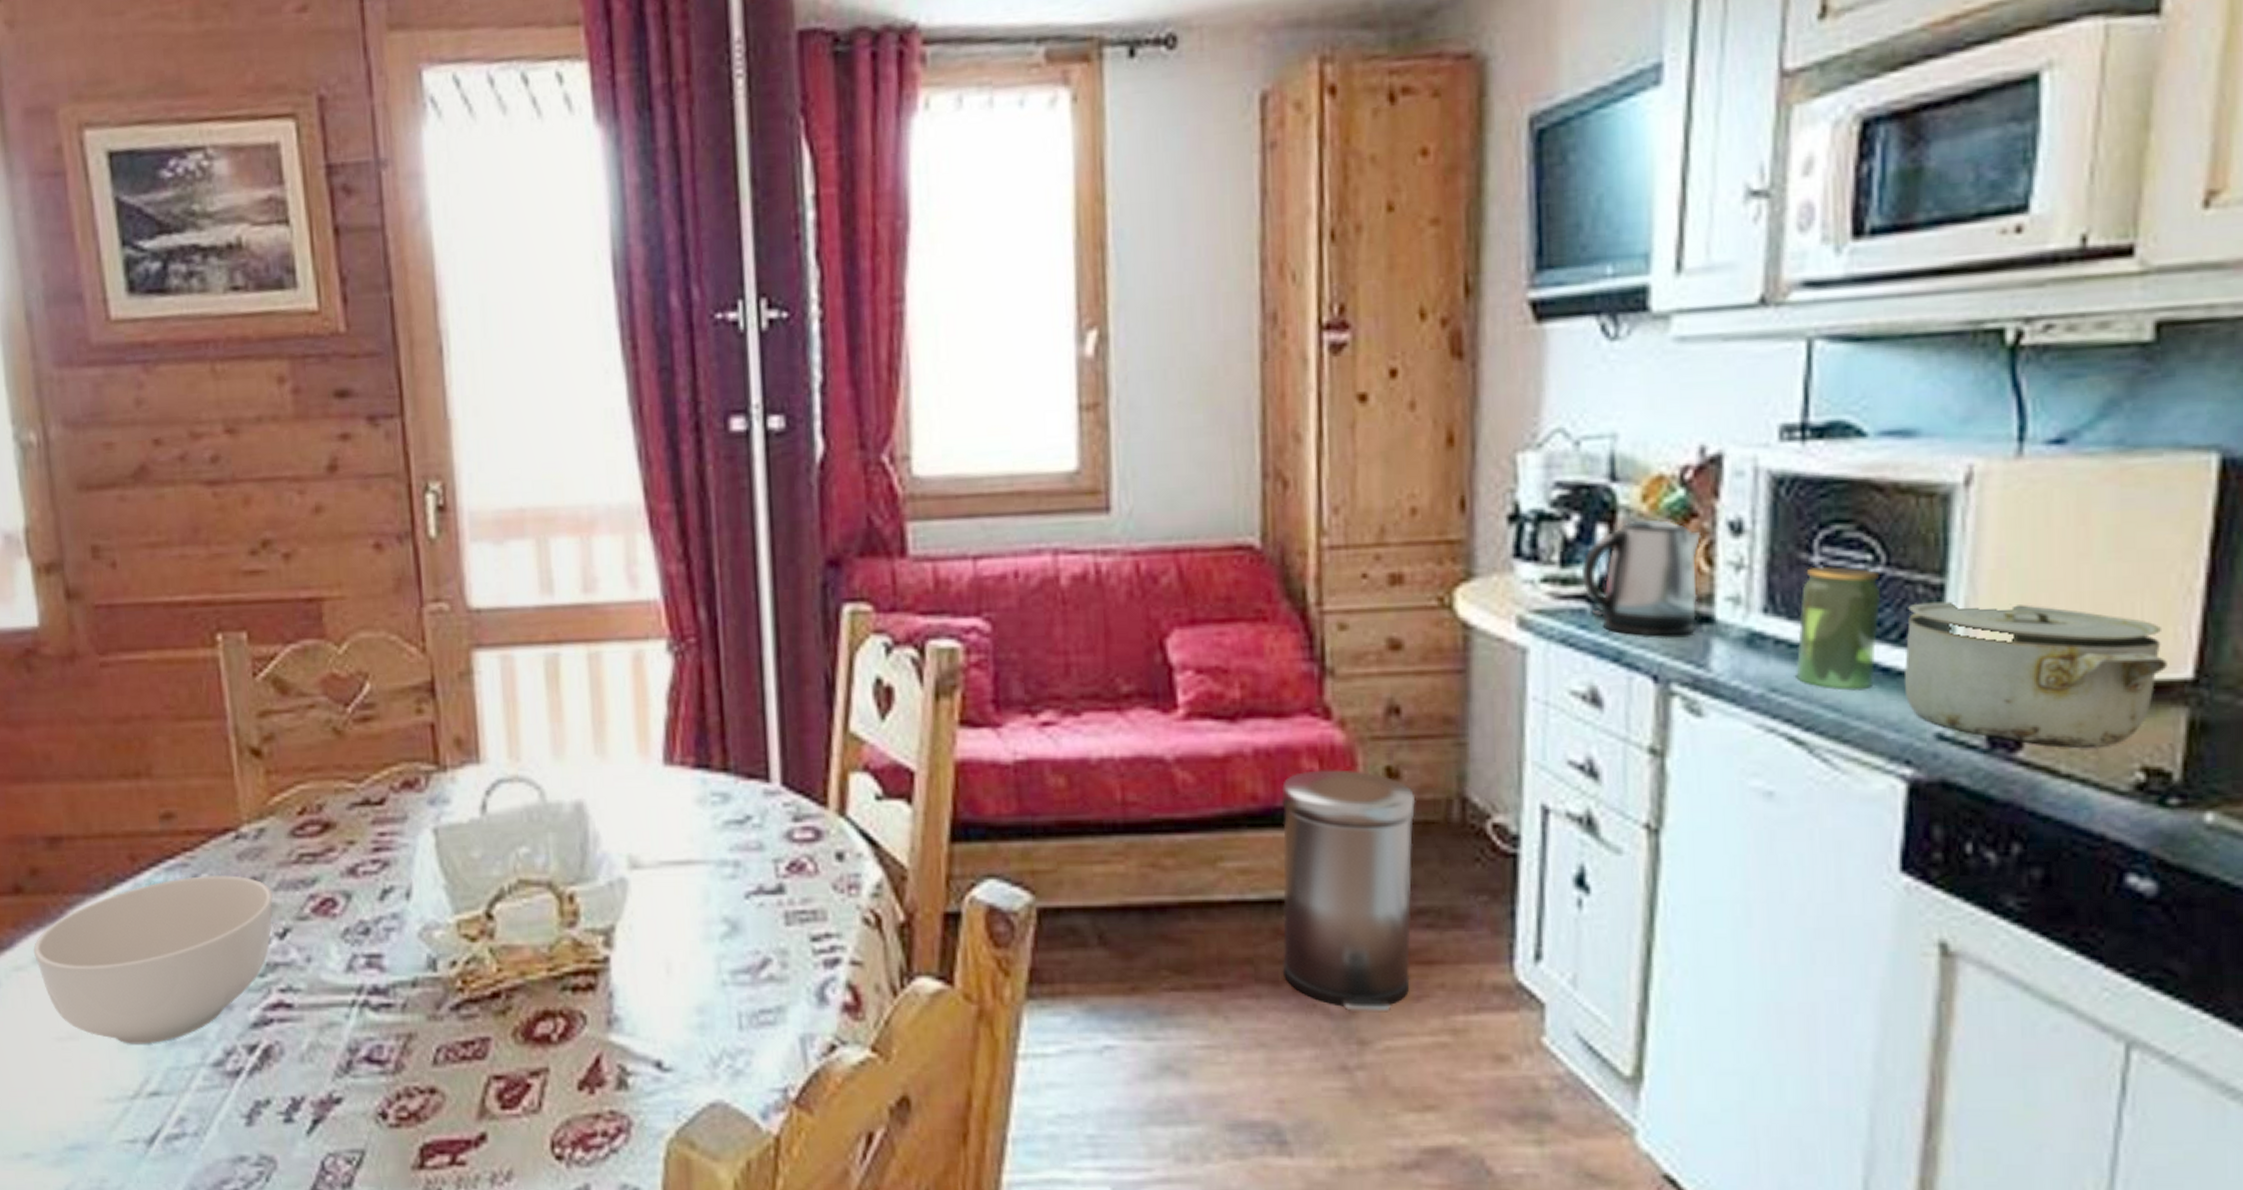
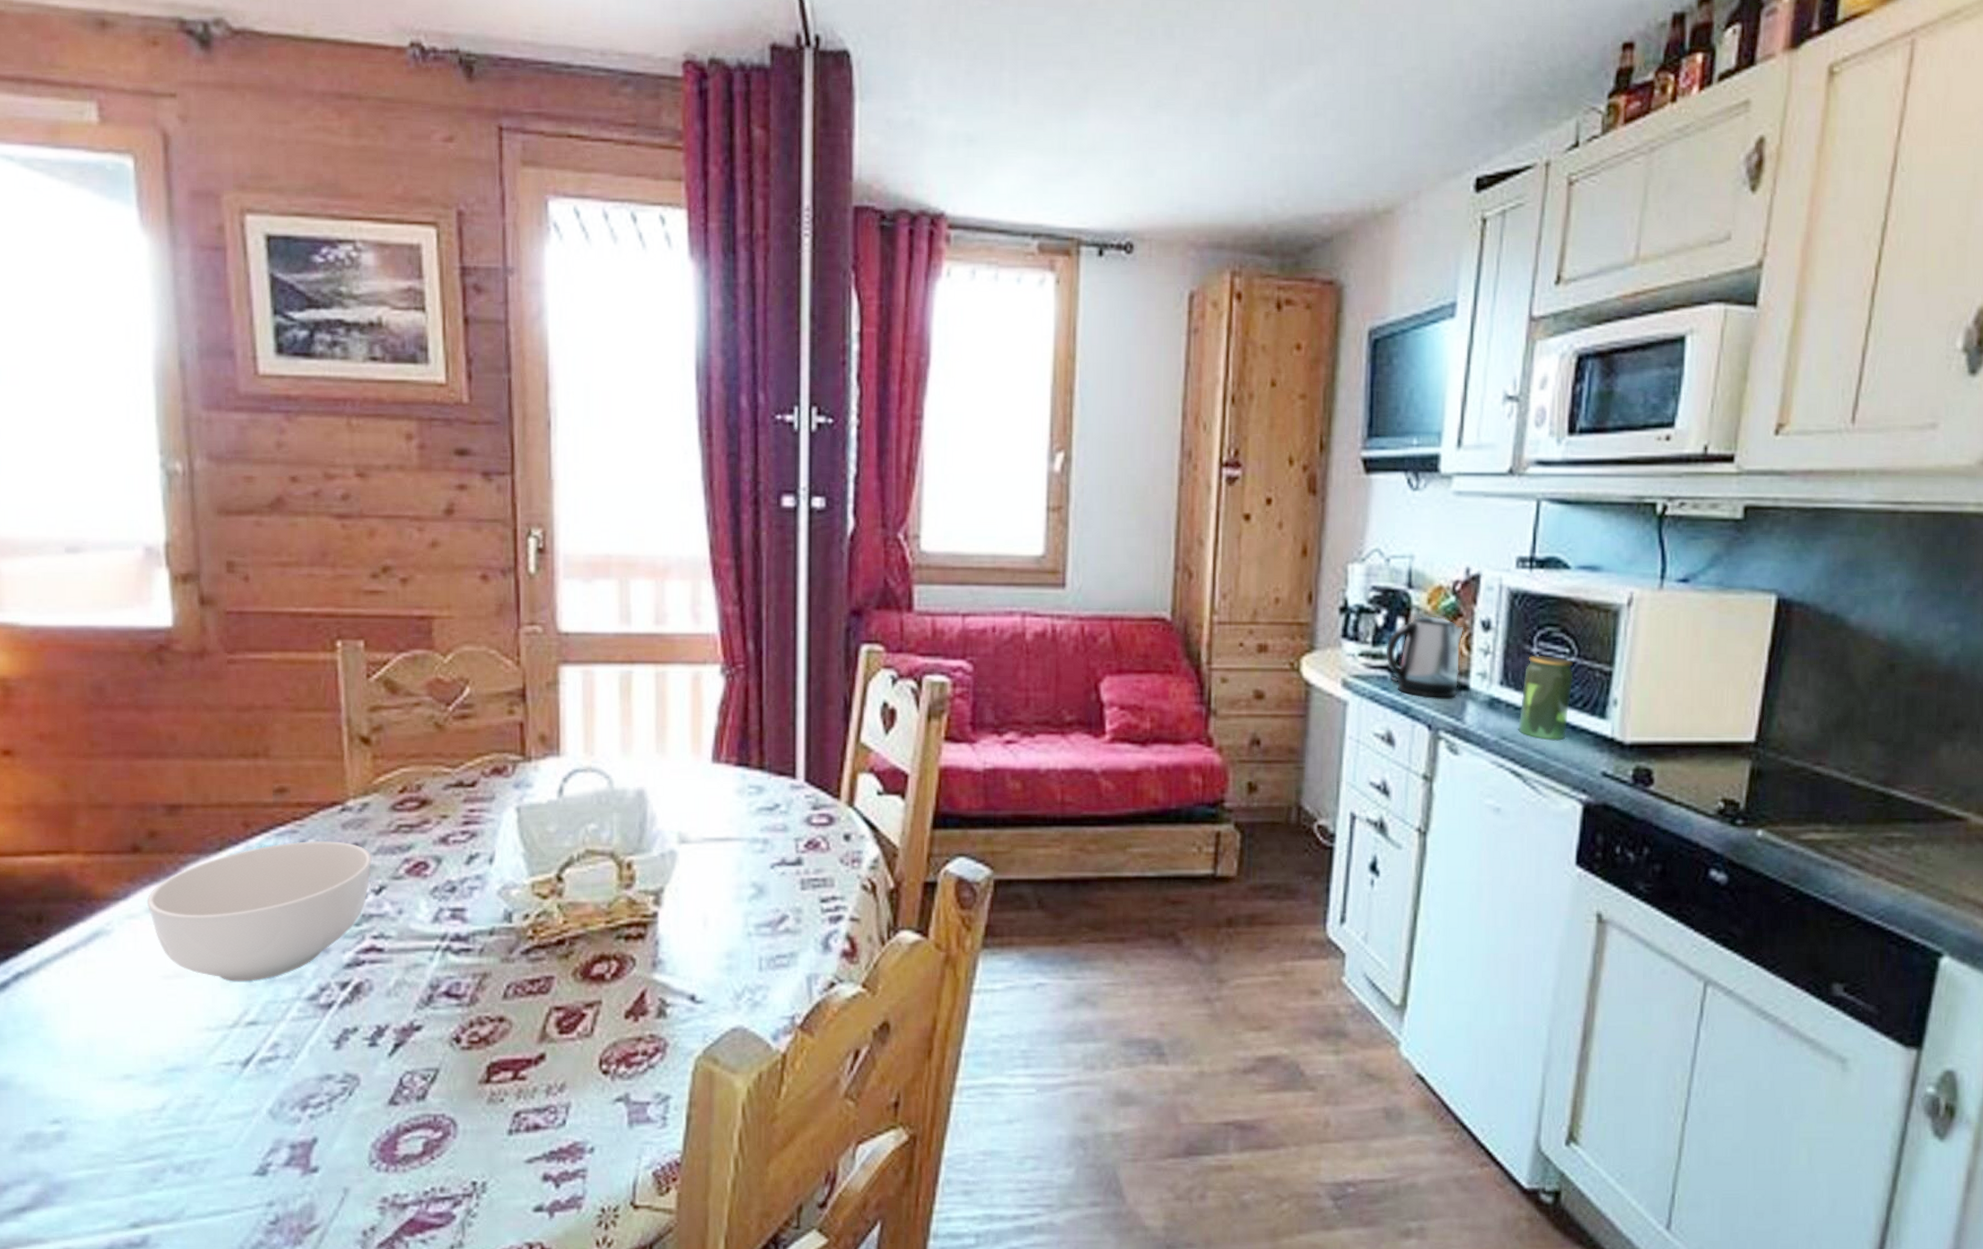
pedal bin: present [1281,769,1416,1013] -> none [1168,783,1267,959]
cooking pot: present [1905,601,2168,748] -> none [1585,683,1740,784]

